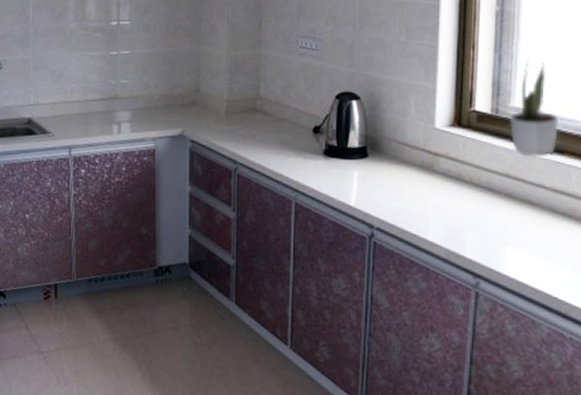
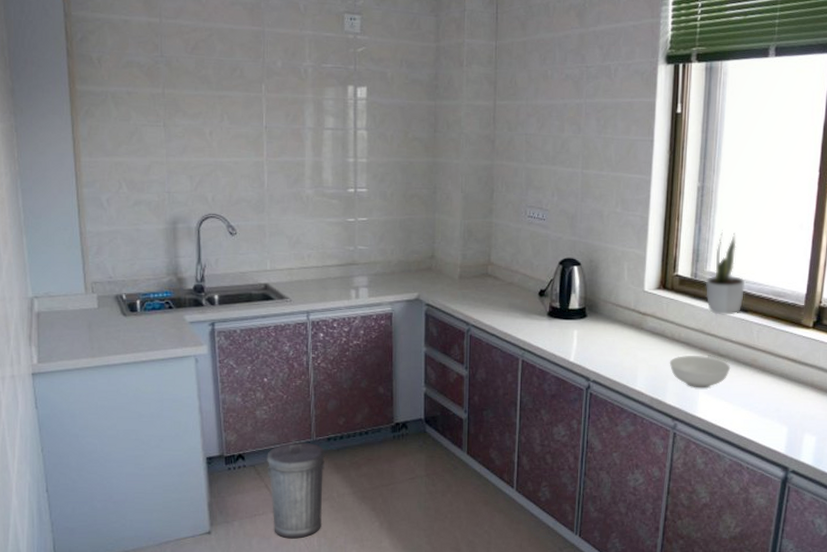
trash can: none [27,282,85,385] -> present [267,441,325,539]
bowl: none [468,202,545,242] -> present [669,355,731,388]

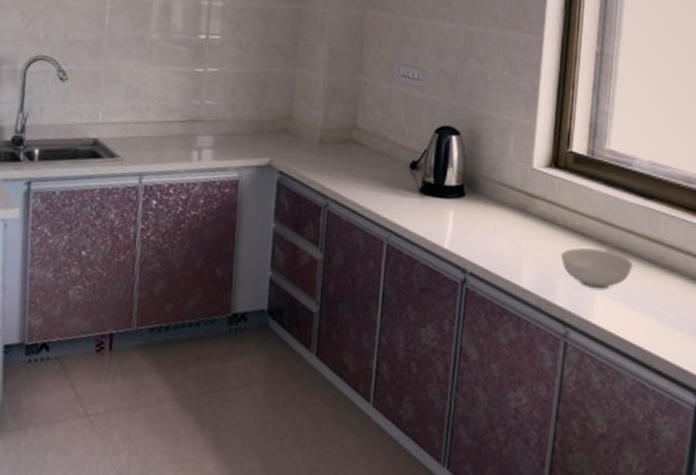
trash can: present [267,441,325,539] -> none [74,331,146,455]
potted plant: present [705,230,745,315] -> none [603,102,650,203]

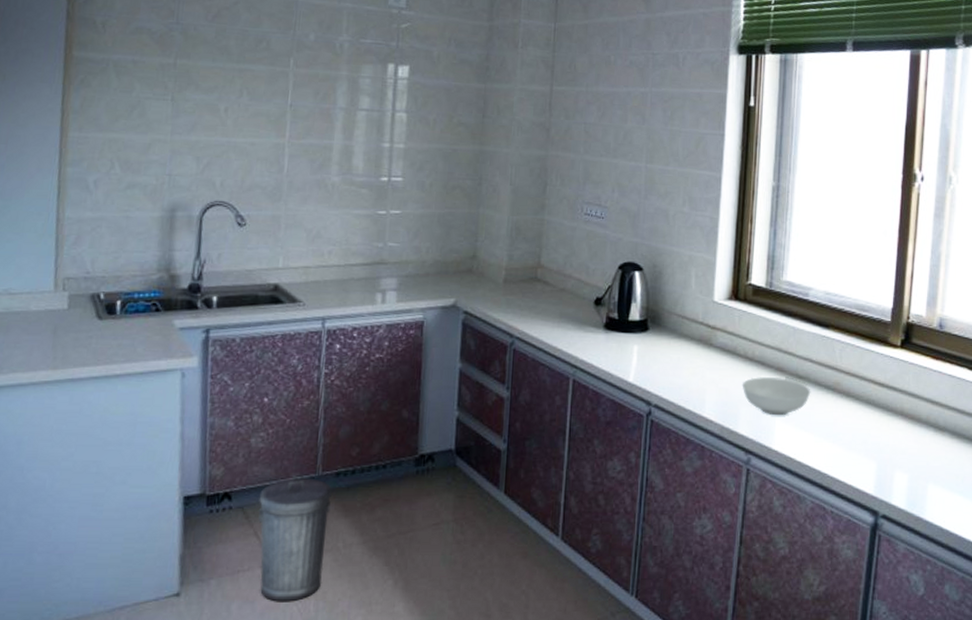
trash can: none [74,331,146,455] -> present [258,477,332,602]

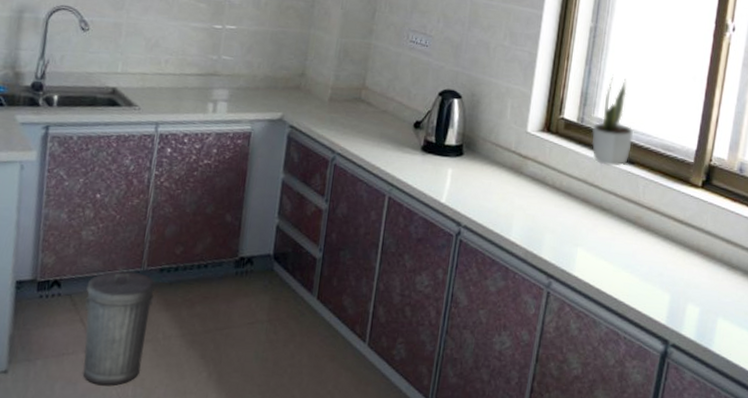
bowl: present [742,376,811,416] -> none [548,206,613,244]
potted plant: none [781,235,825,331] -> present [591,74,633,167]

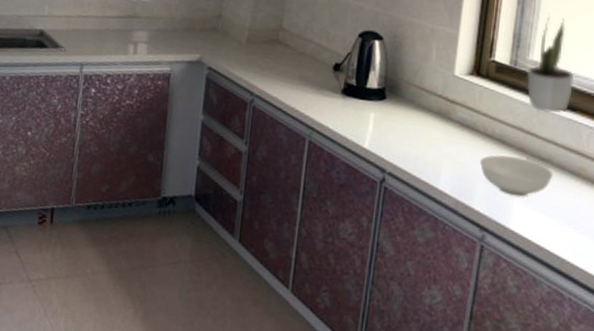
trash can: present [83,270,155,386] -> none [19,206,83,317]
bowl: none [548,206,613,244] -> present [479,155,554,196]

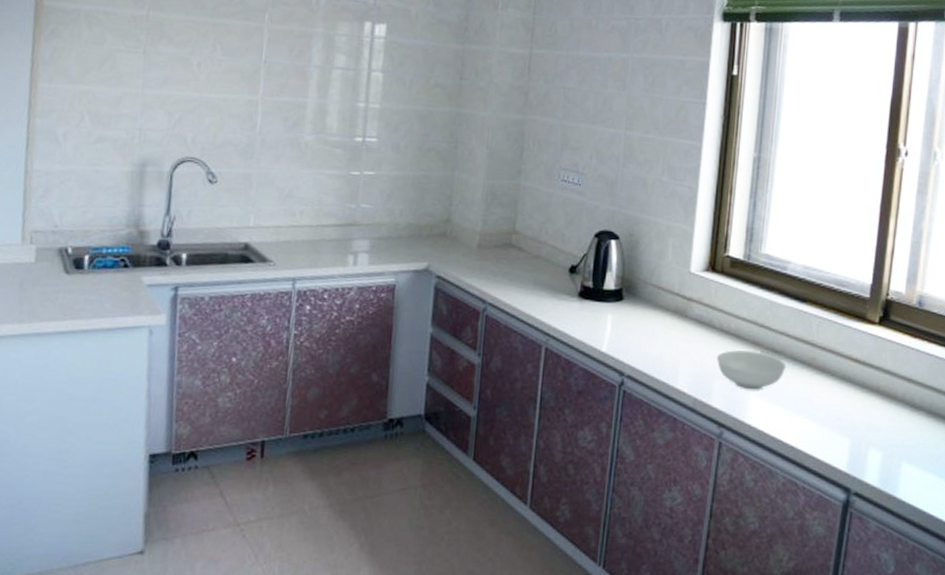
potted plant: present [526,14,574,114] -> none [759,207,804,305]

